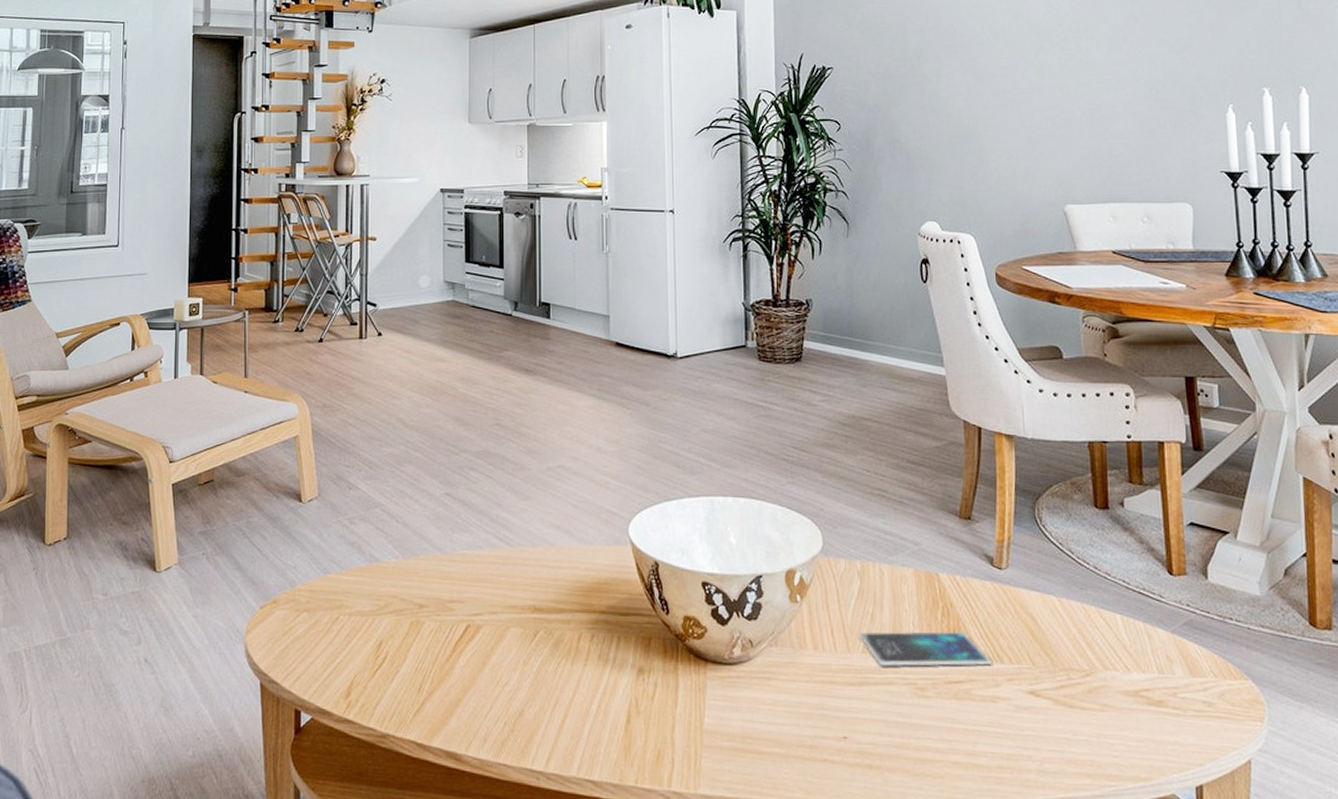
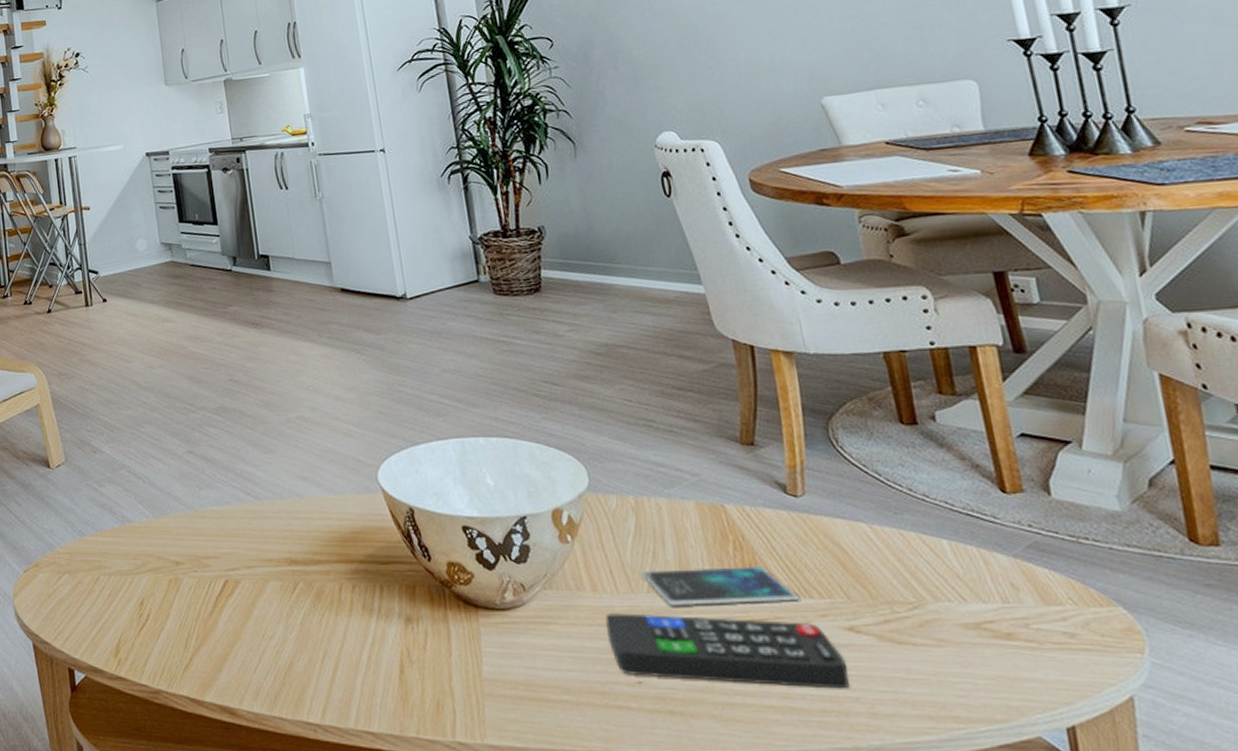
remote control: none [820,671,1026,748] -> present [605,613,851,689]

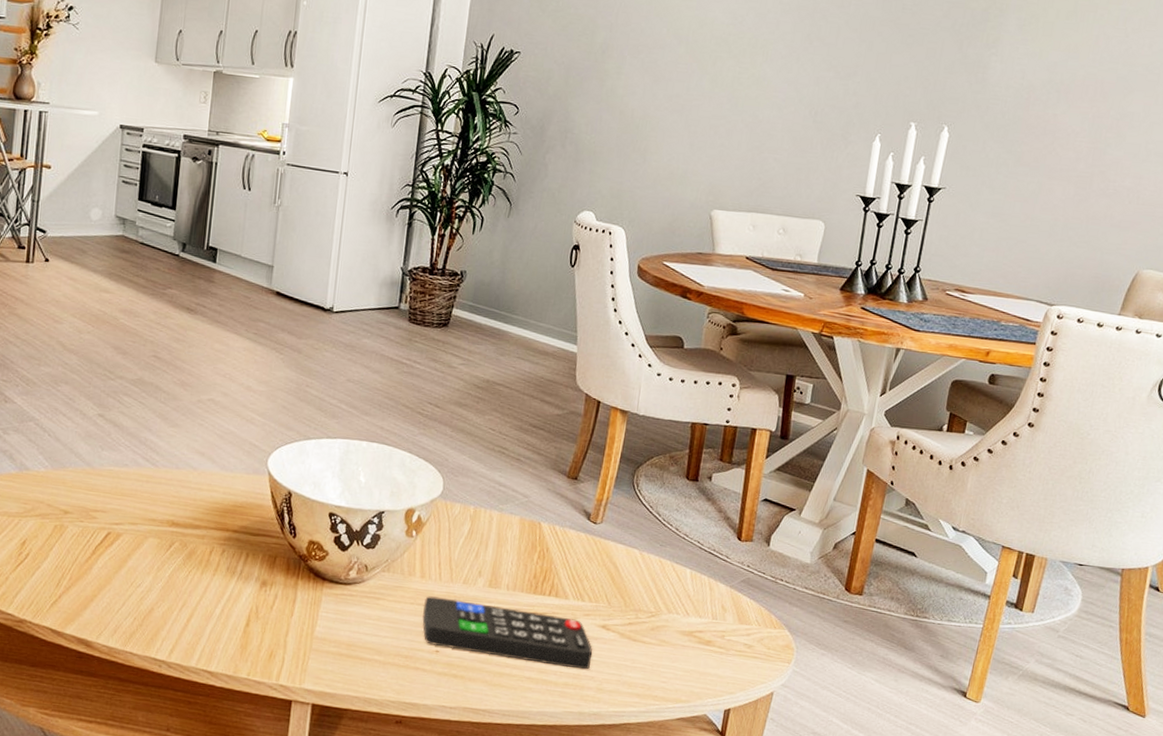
smartphone: present [640,566,800,605] -> none [462,566,575,602]

